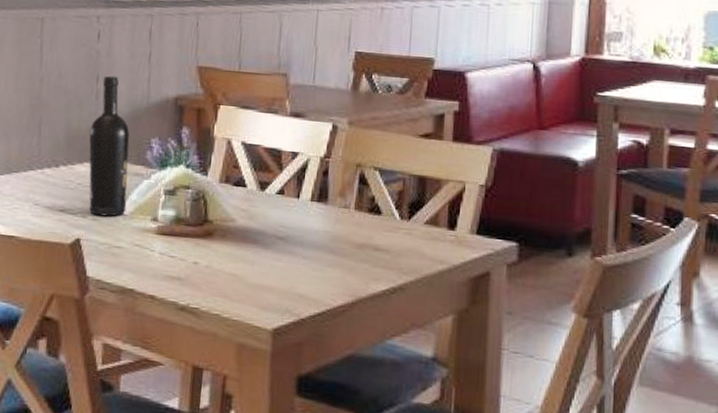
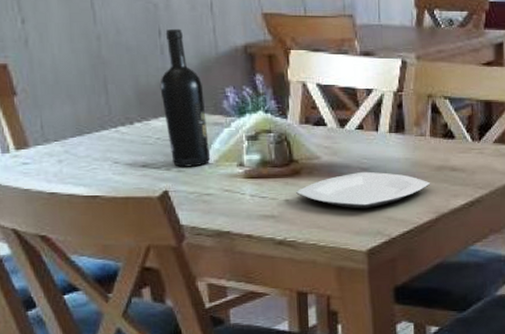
plate: none [206,240,350,283] -> present [296,171,431,209]

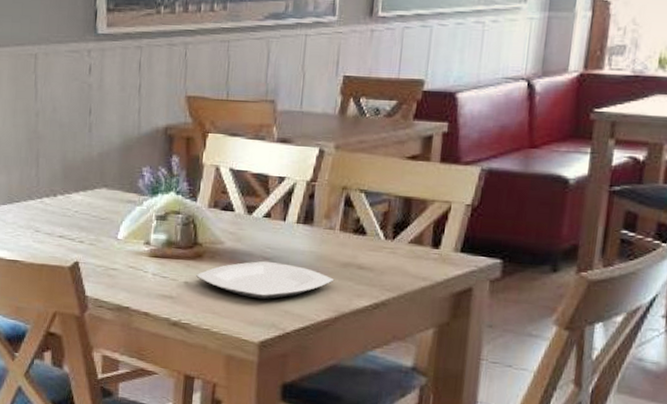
wine bottle: present [160,28,210,167] -> none [84,108,122,241]

